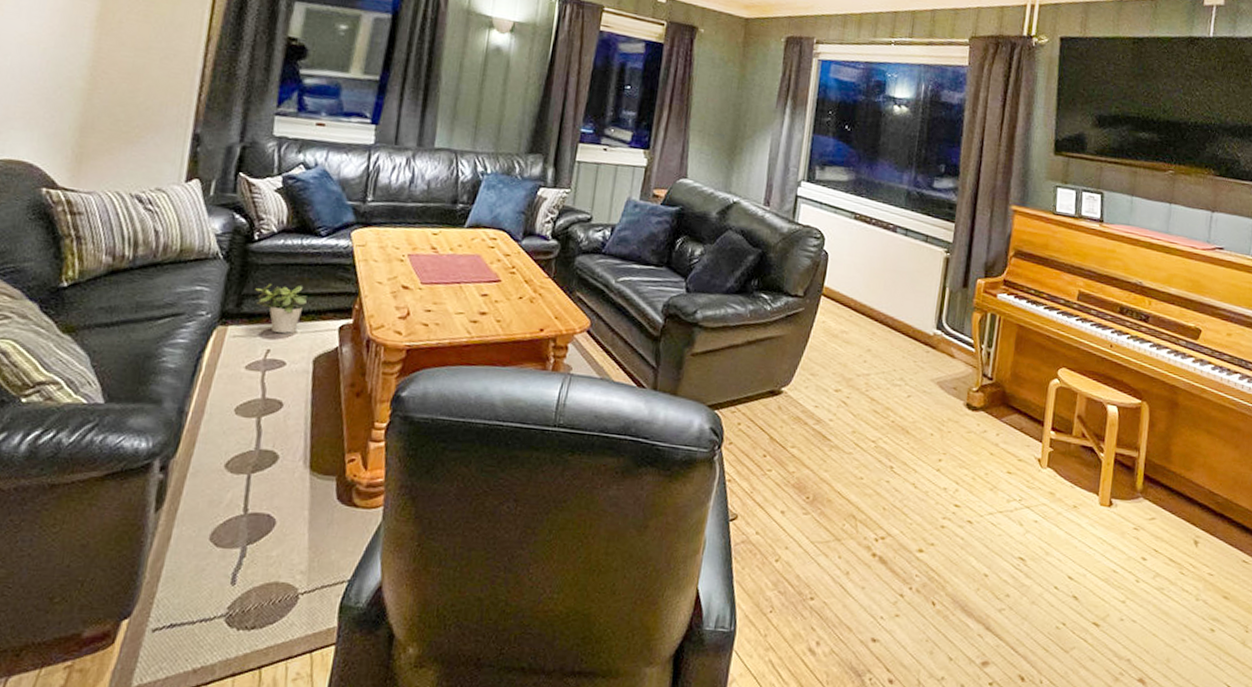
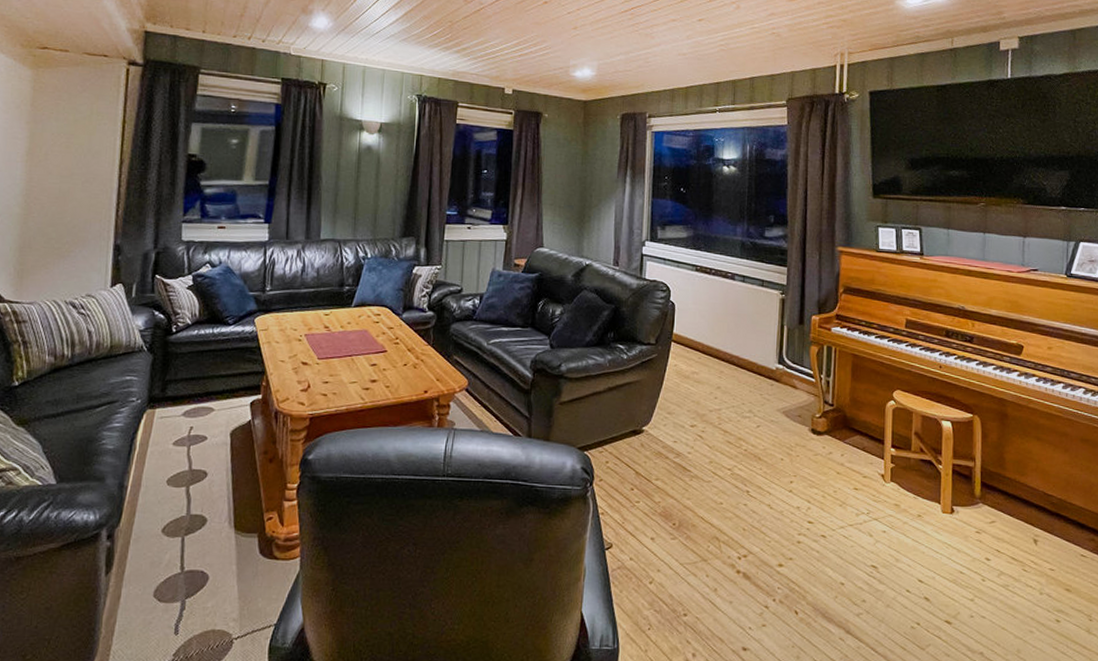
potted plant: present [255,284,307,334] -> none [176,369,221,411]

